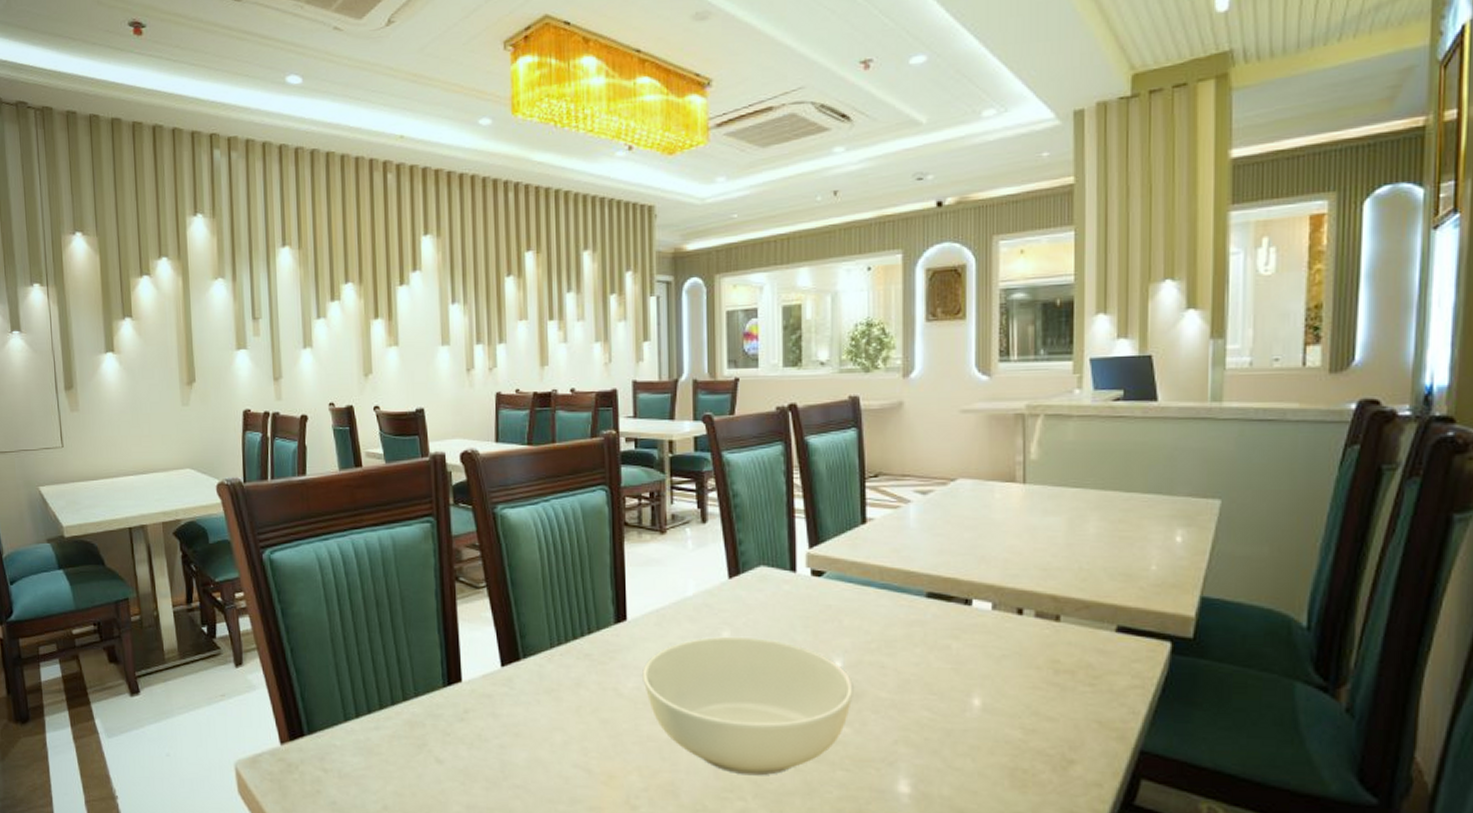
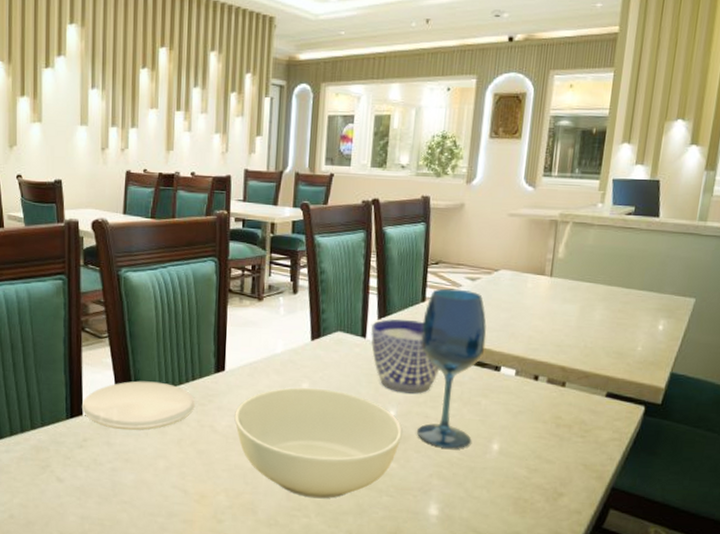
plate: none [459,637,595,698] -> present [81,381,196,431]
cup: none [801,546,894,638] -> present [370,319,440,394]
wineglass: none [865,506,949,707] -> present [417,288,487,449]

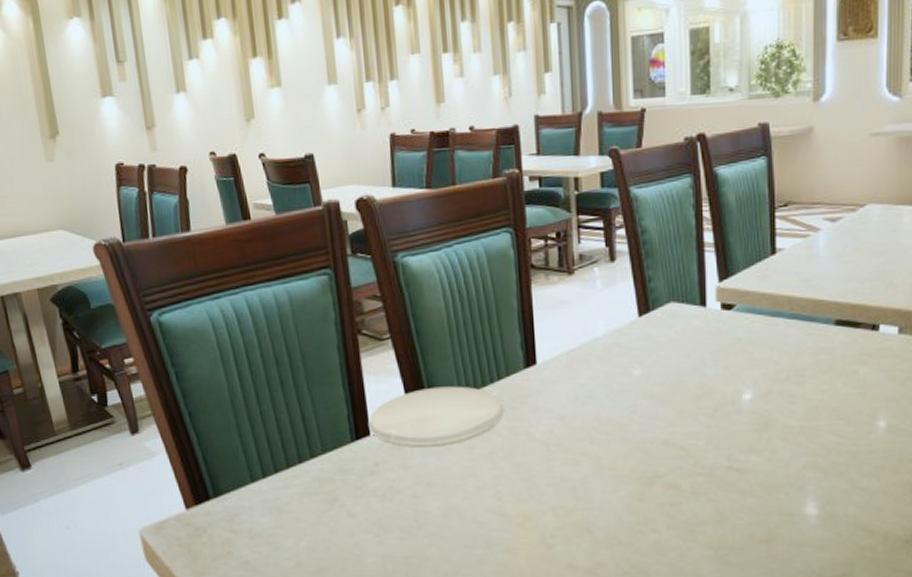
bowl: present [234,387,403,499] -> none [554,374,765,508]
cup: present [370,319,440,394] -> none [710,278,803,370]
wineglass: present [417,288,487,449] -> none [775,234,857,432]

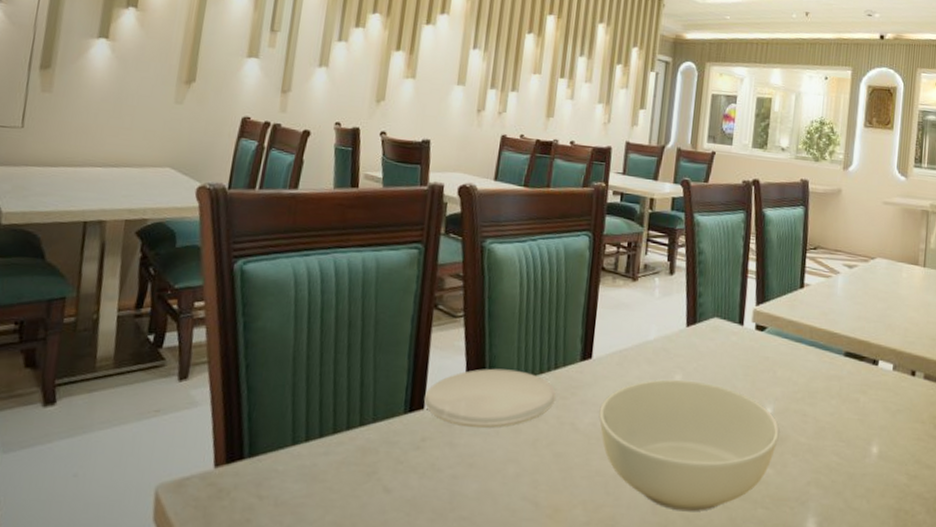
bowl: none [554,374,765,508] -> present [599,379,780,512]

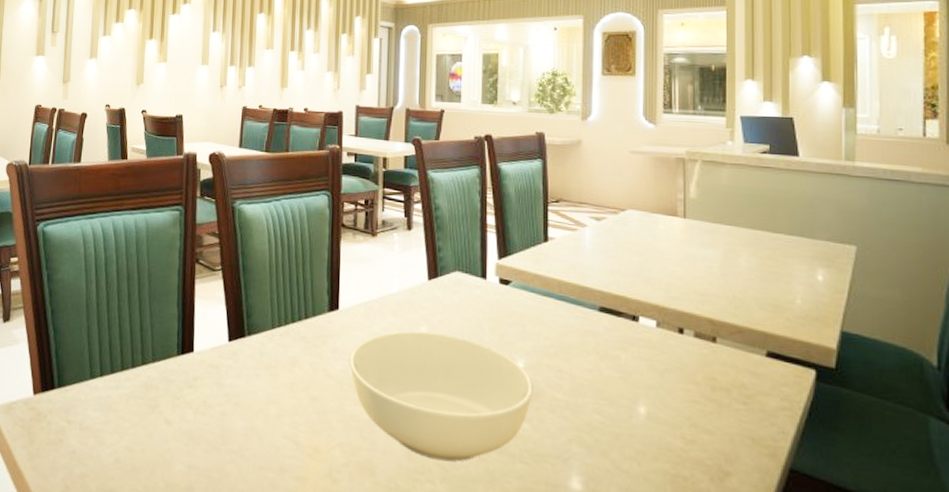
plate: present [423,368,557,429] -> none [192,317,309,372]

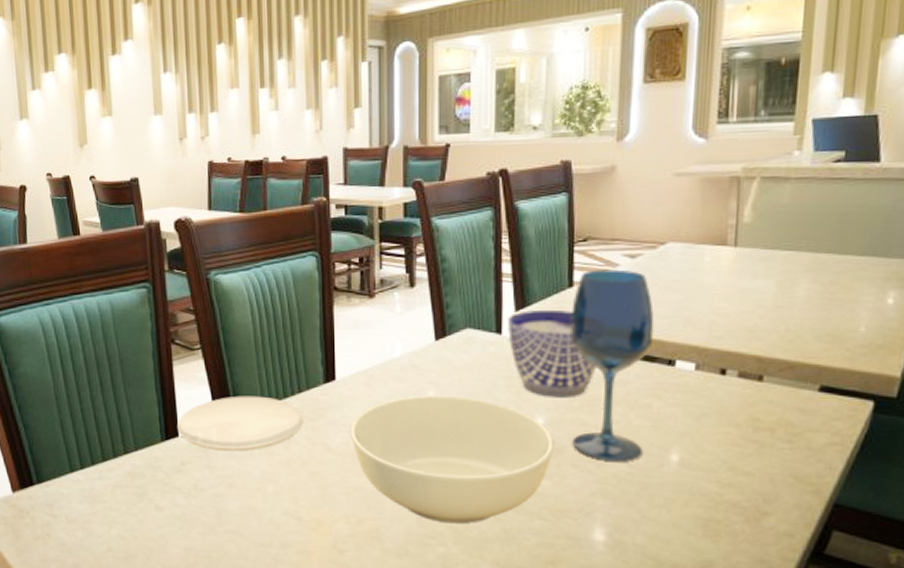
plate: none [192,317,309,372] -> present [176,396,304,452]
cup: none [491,259,570,344] -> present [507,309,597,397]
wineglass: none [546,228,619,411] -> present [570,269,655,462]

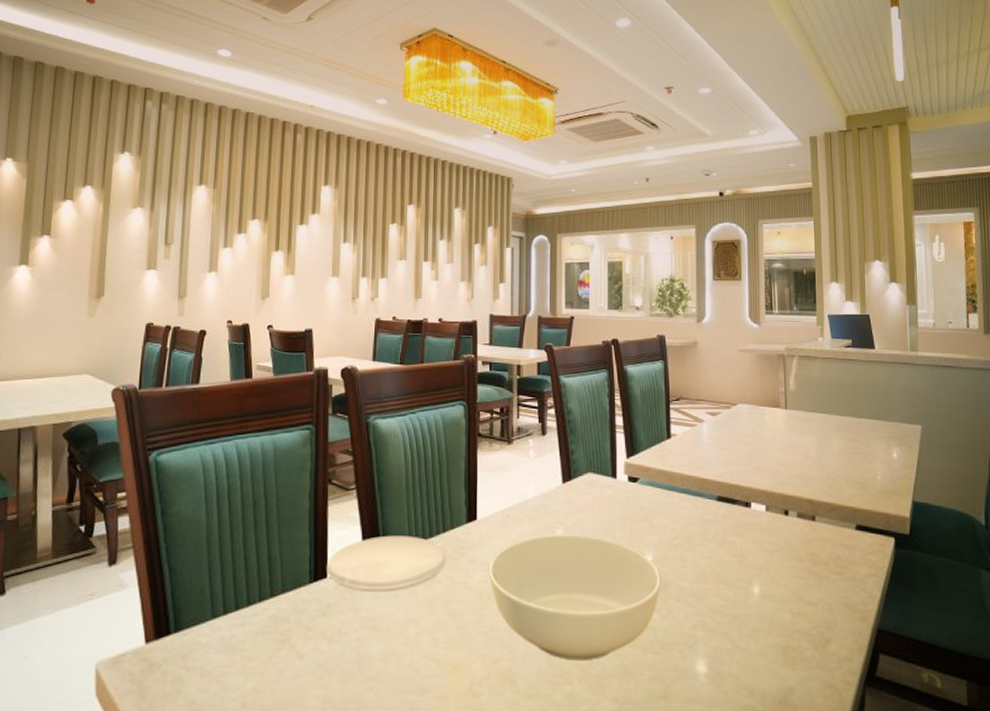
cup: present [507,309,597,397] -> none [620,457,692,536]
wineglass: present [570,269,655,462] -> none [670,424,733,595]

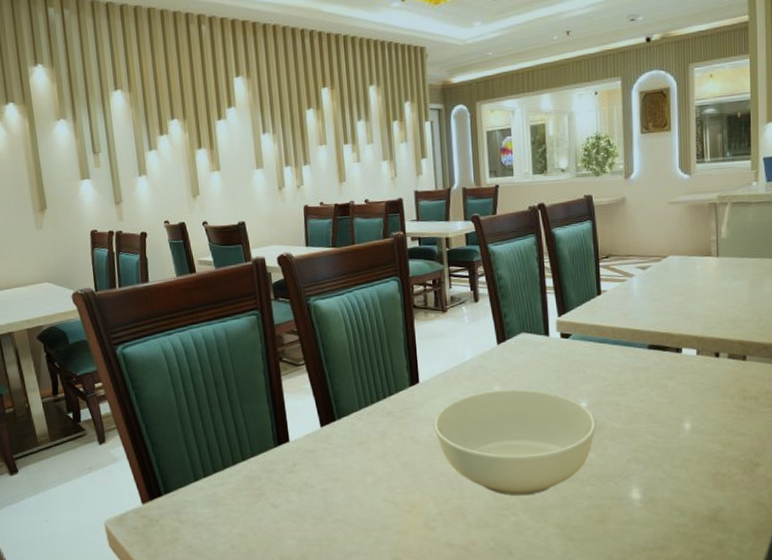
plate: present [326,535,447,593] -> none [287,401,395,451]

